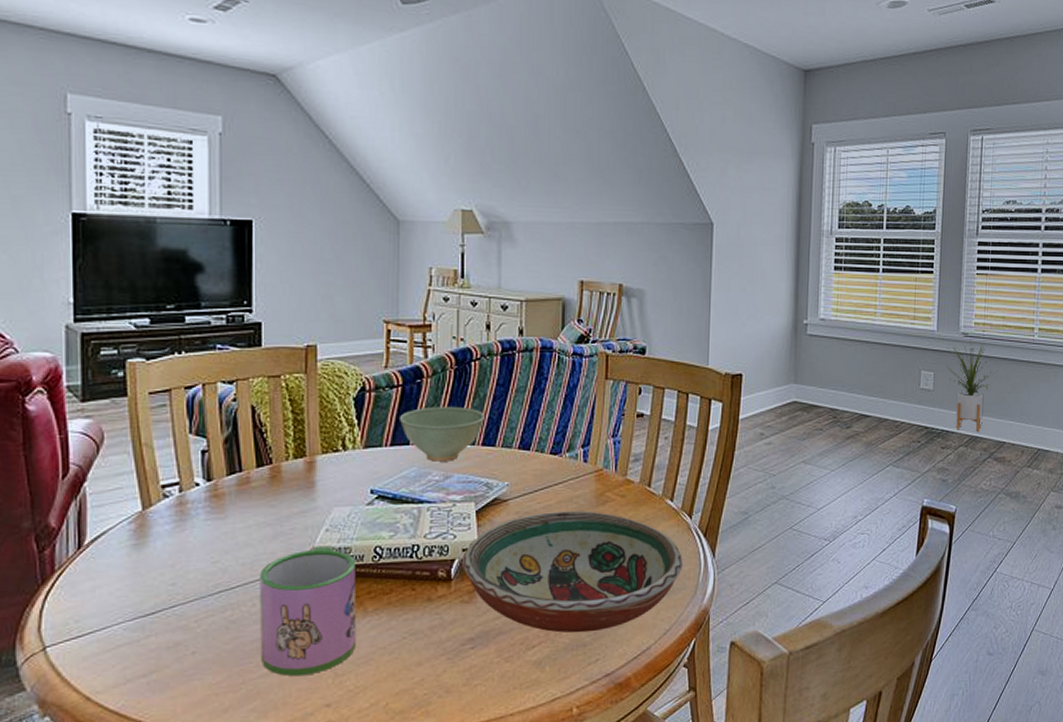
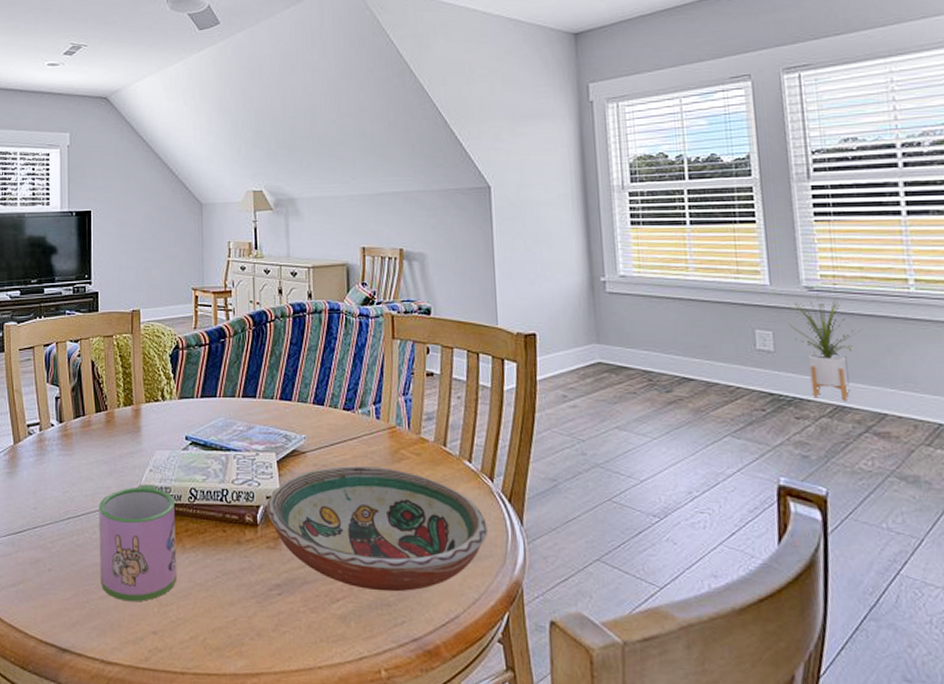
bowl: present [400,406,485,462] -> none [208,363,281,413]

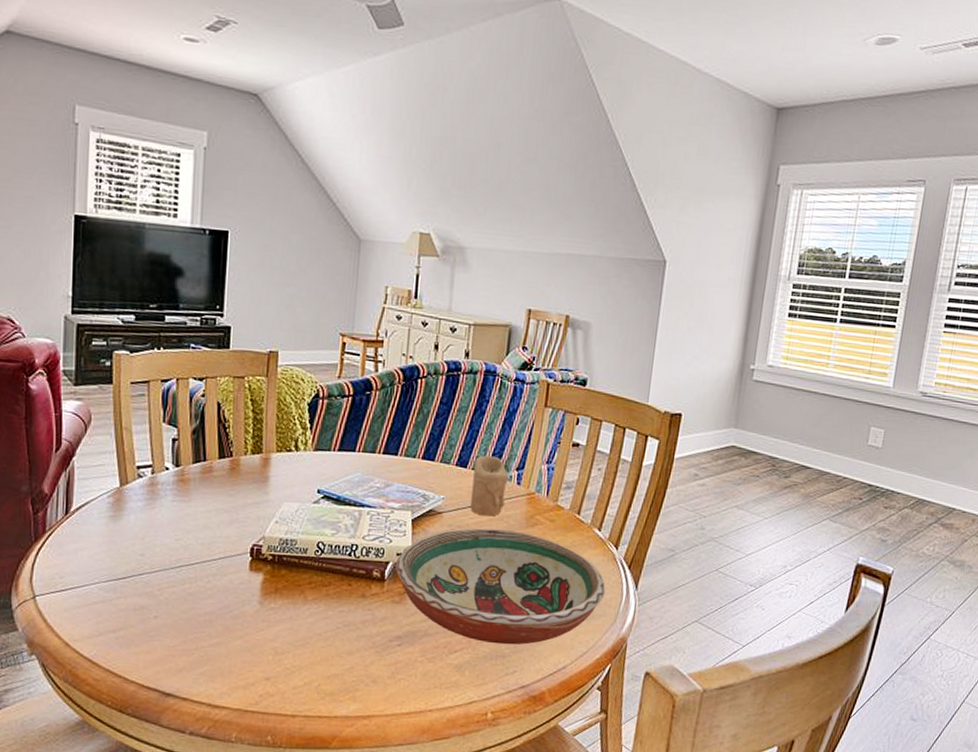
mug: present [99,484,178,602] -> none [212,535,300,650]
candle: none [331,391,367,454] -> present [470,455,509,517]
house plant: present [787,293,863,402] -> none [899,399,956,496]

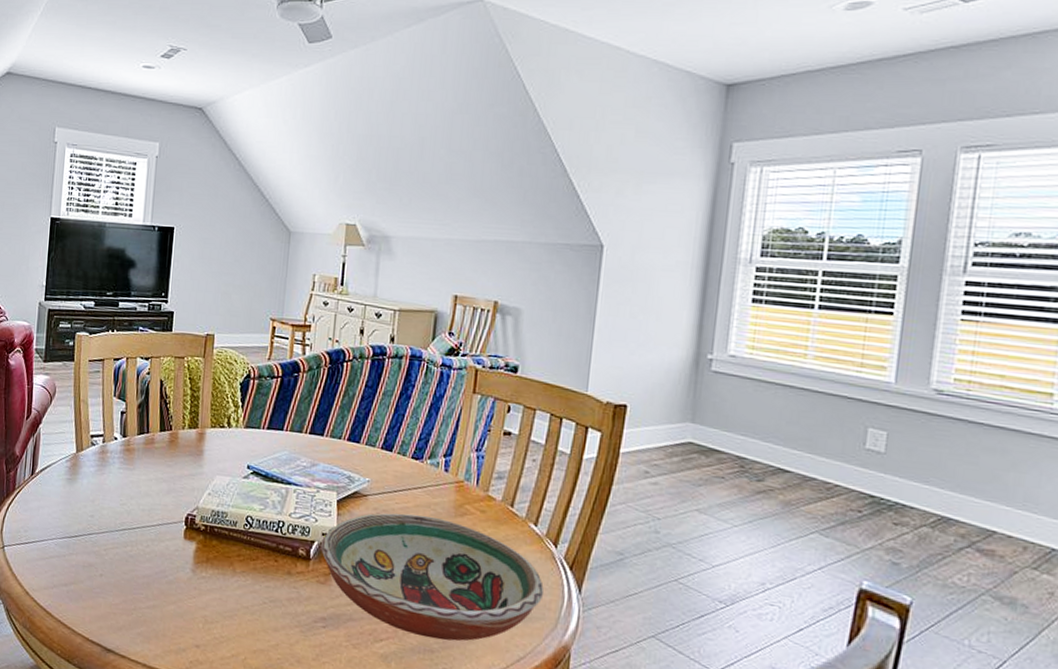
candle: present [470,455,509,517] -> none [396,440,436,503]

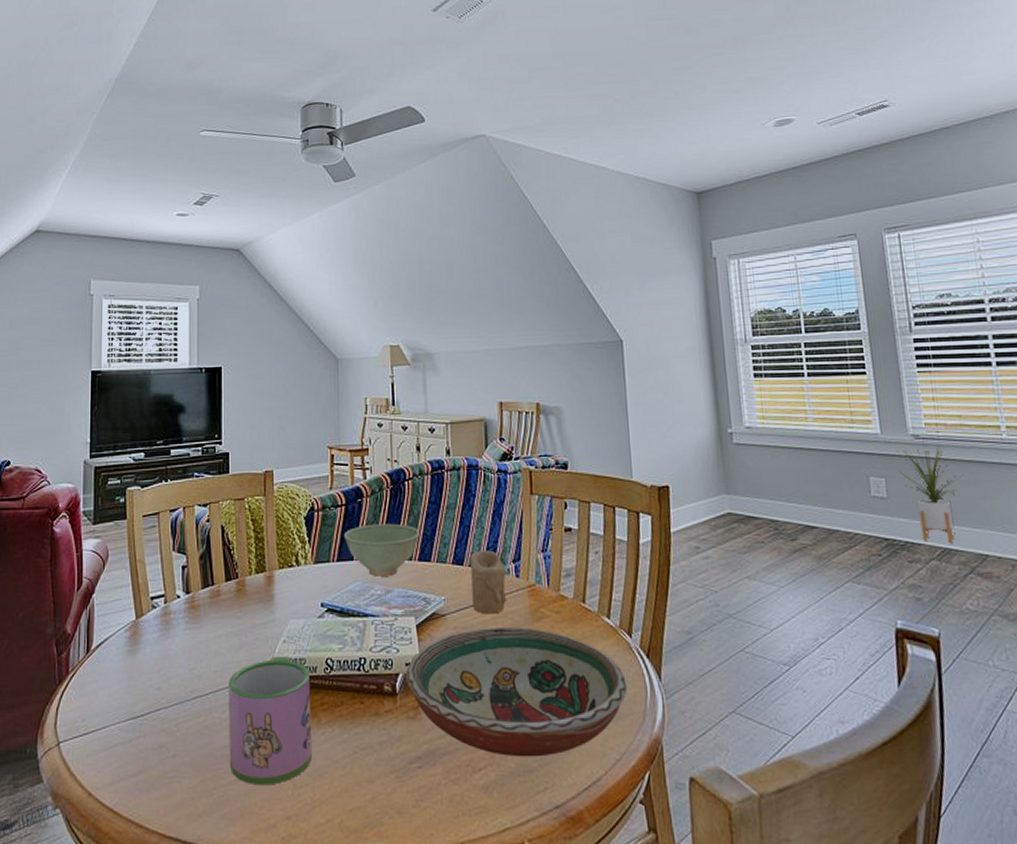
mug: none [149,506,230,616] -> present [228,656,313,786]
bowl: none [277,399,352,451] -> present [344,523,420,576]
candle: none [396,440,436,503] -> present [470,550,507,614]
house plant: none [907,397,990,514] -> present [896,441,964,544]

